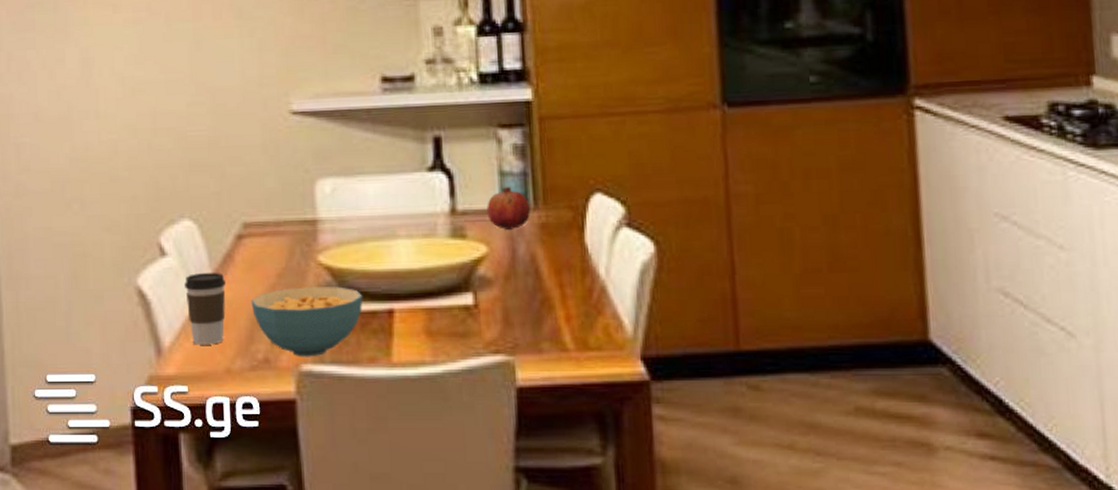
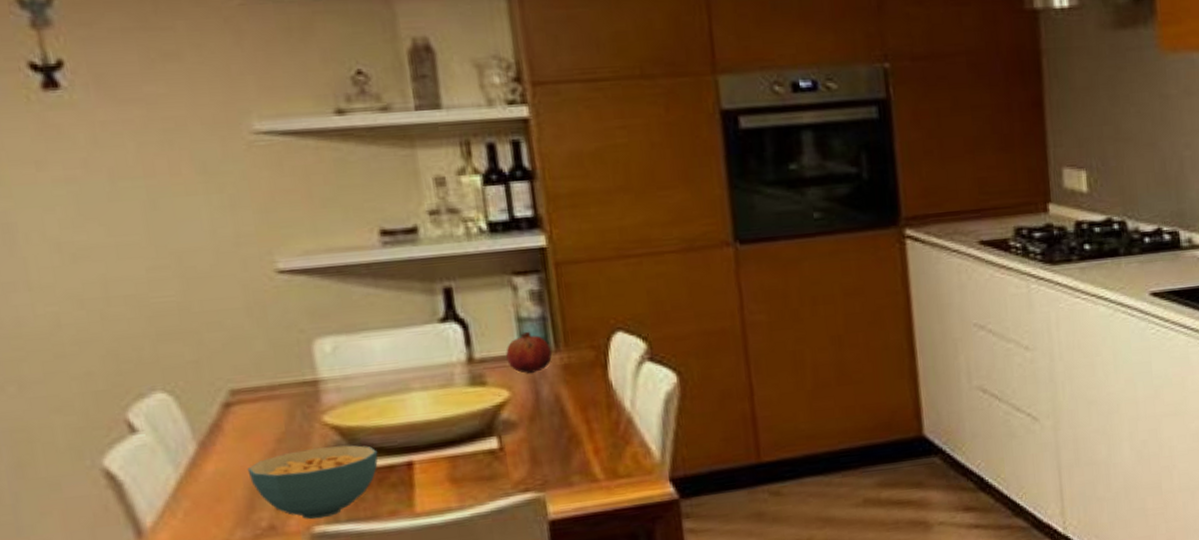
coffee cup: present [185,272,226,345] -> none [164,444,219,521]

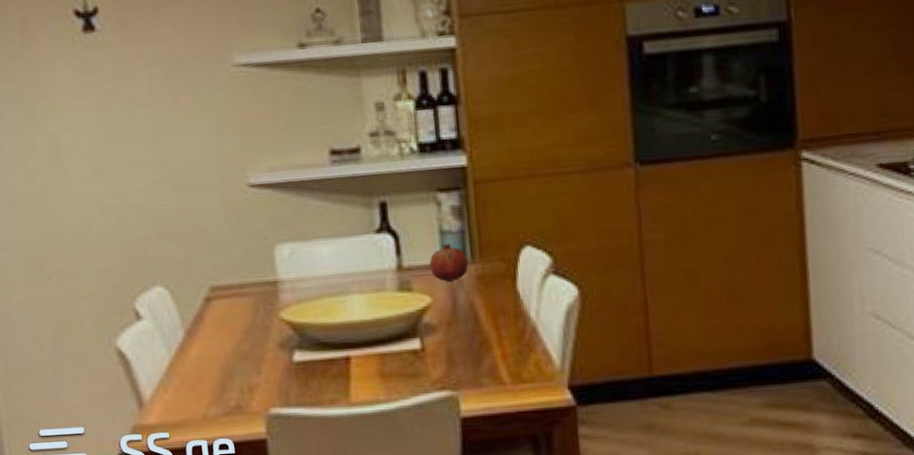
cereal bowl: present [247,445,378,520] -> none [221,339,323,402]

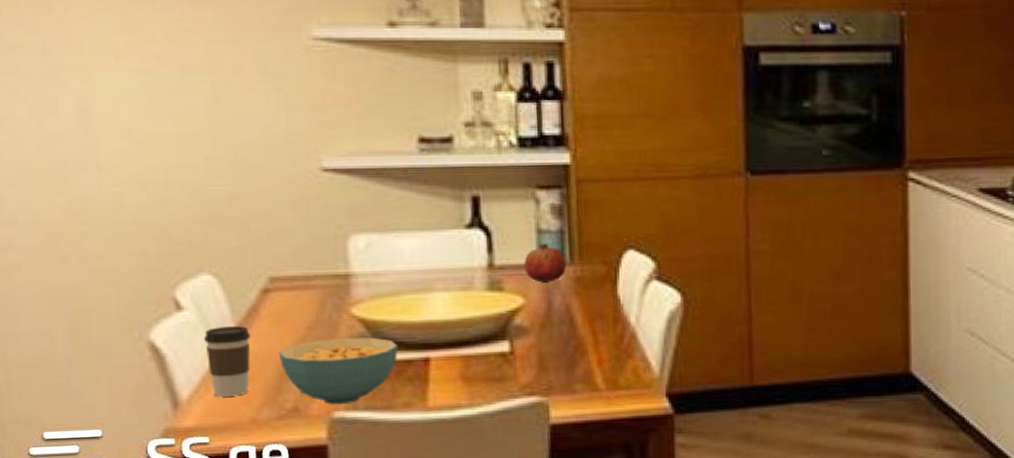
coffee cup: none [160,331,199,397] -> present [204,325,251,397]
cereal bowl: none [221,339,323,402] -> present [278,337,398,405]

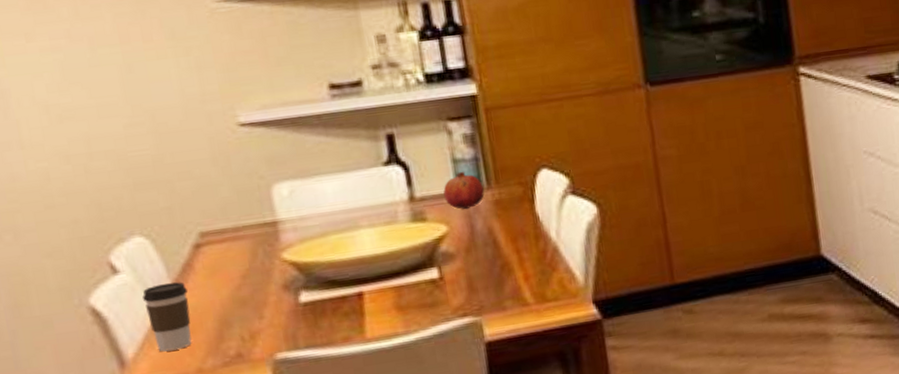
cereal bowl: present [278,337,398,405] -> none [216,279,332,347]

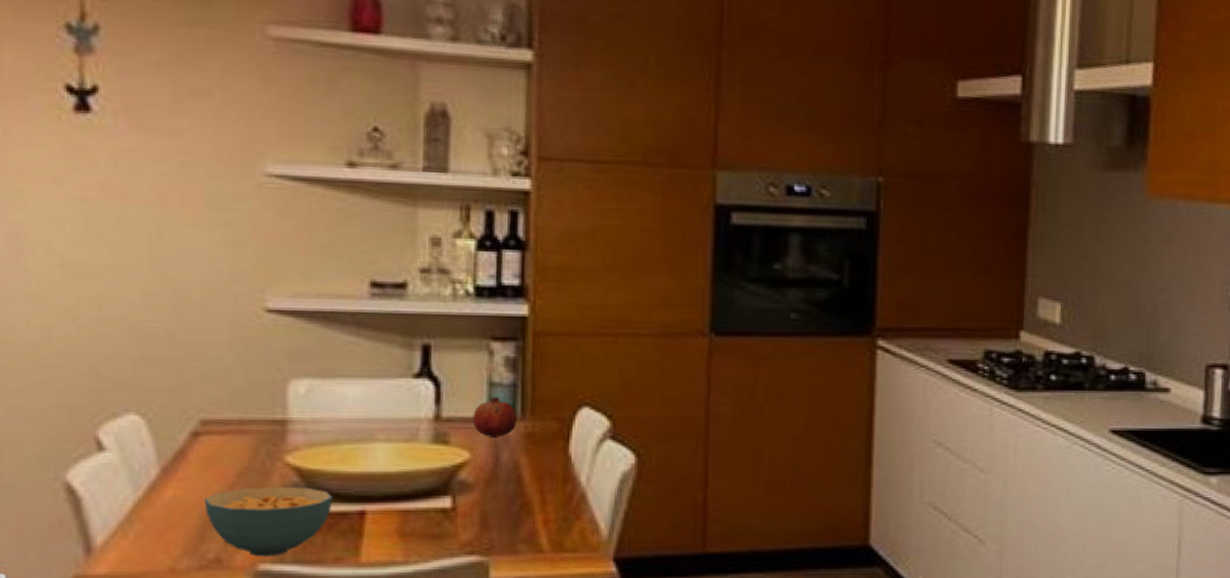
coffee cup: present [142,282,192,352] -> none [125,469,175,544]
cereal bowl: none [216,279,332,347] -> present [204,486,333,557]

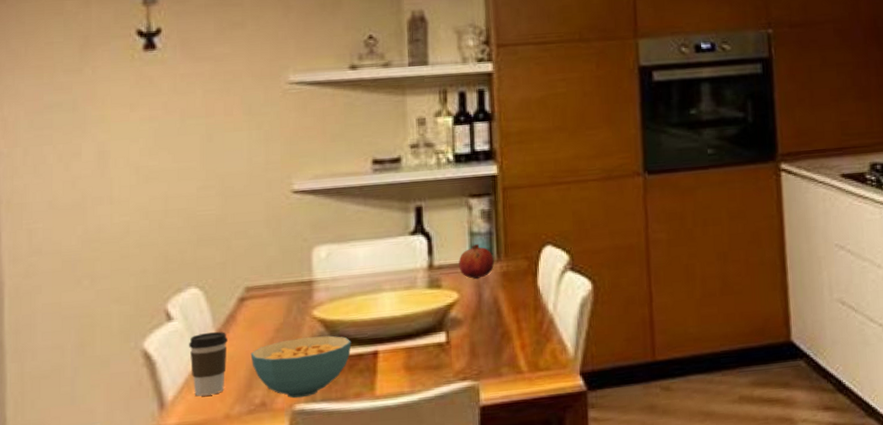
coffee cup: none [125,469,175,544] -> present [189,331,227,396]

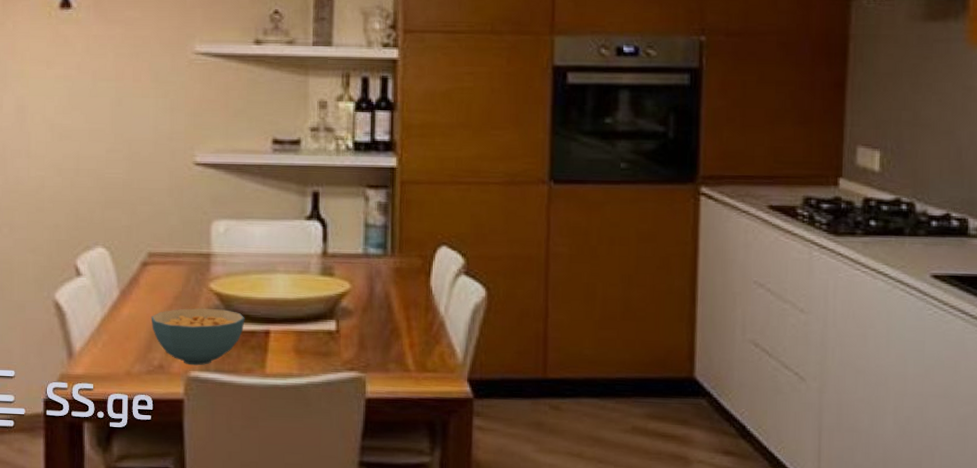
coffee cup: present [189,331,227,396] -> none [96,291,130,352]
fruit: present [459,243,494,279] -> none [352,236,388,271]

